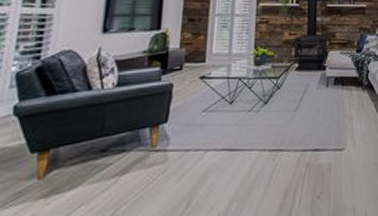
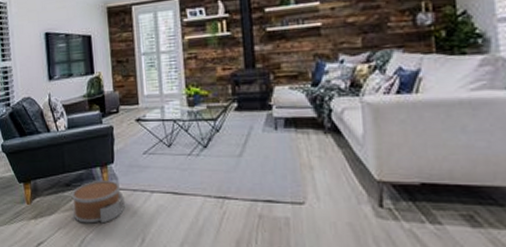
basket: none [103,142,174,195] -> present [72,181,125,224]

